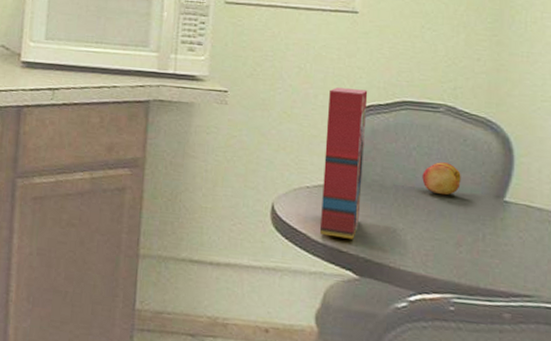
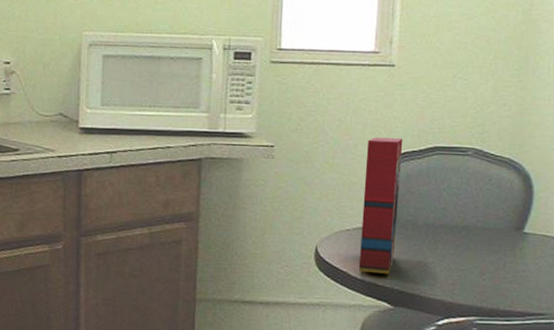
fruit: present [422,162,461,196] -> none [451,201,486,231]

